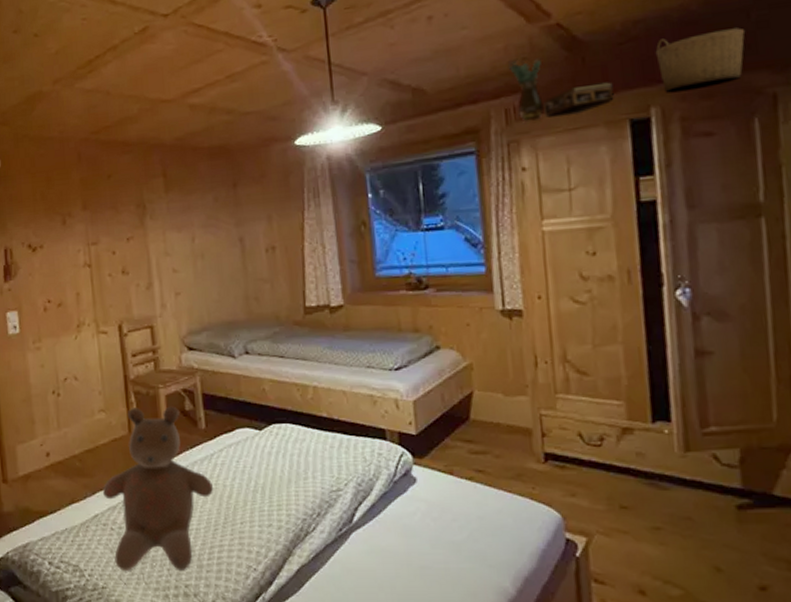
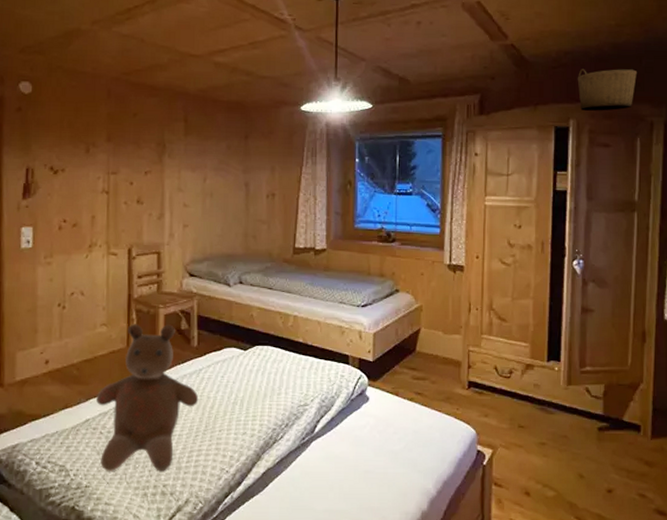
vase: present [508,57,544,121] -> none [473,67,497,117]
decorative box: present [543,82,614,119] -> none [496,95,546,117]

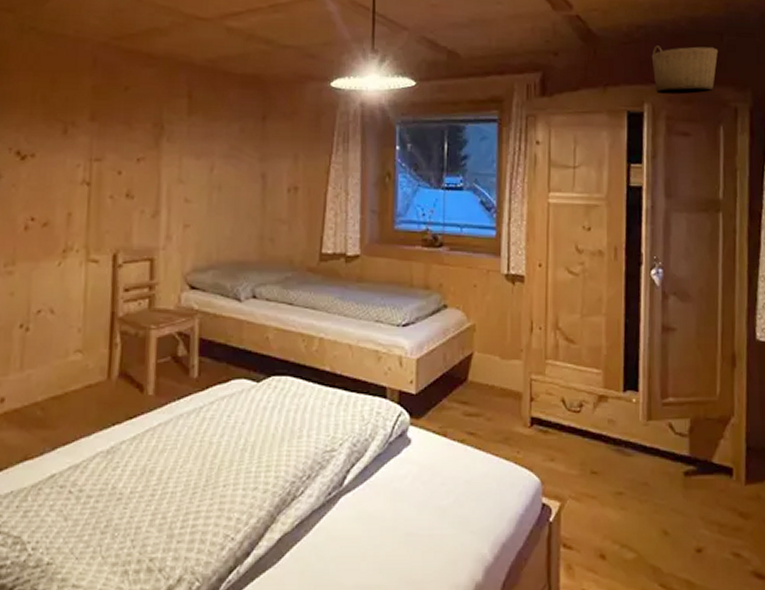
teddy bear: present [95,324,199,472] -> none [64,350,199,542]

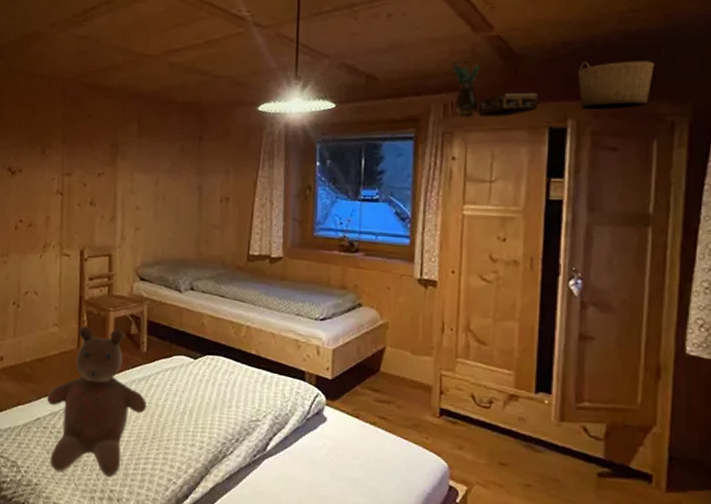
teddy bear: none [64,350,199,542] -> present [46,325,147,477]
vase: none [533,41,561,99] -> present [451,62,480,117]
decorative box: none [560,74,617,100] -> present [477,92,538,117]

